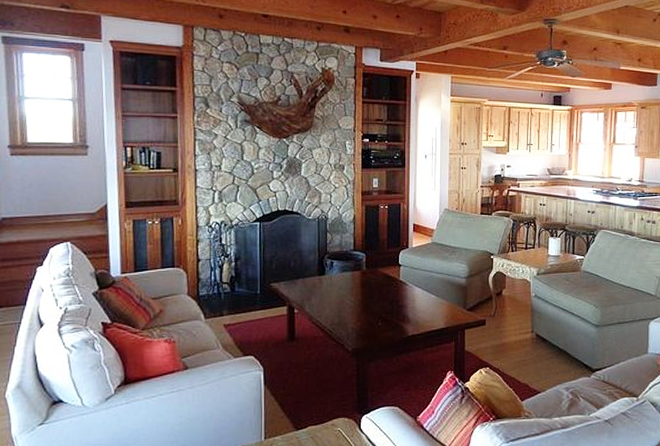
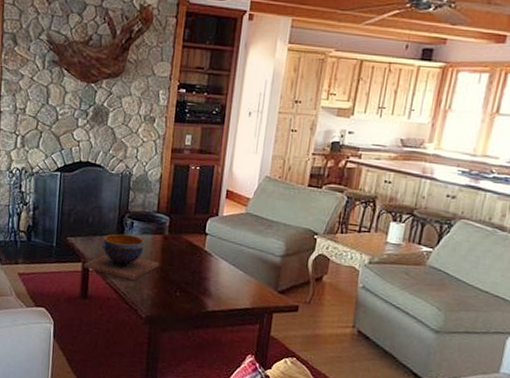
decorative bowl: none [289,274,361,317] -> present [84,233,160,280]

